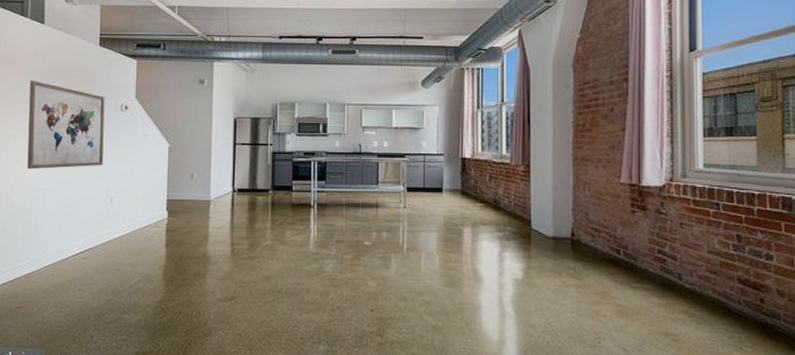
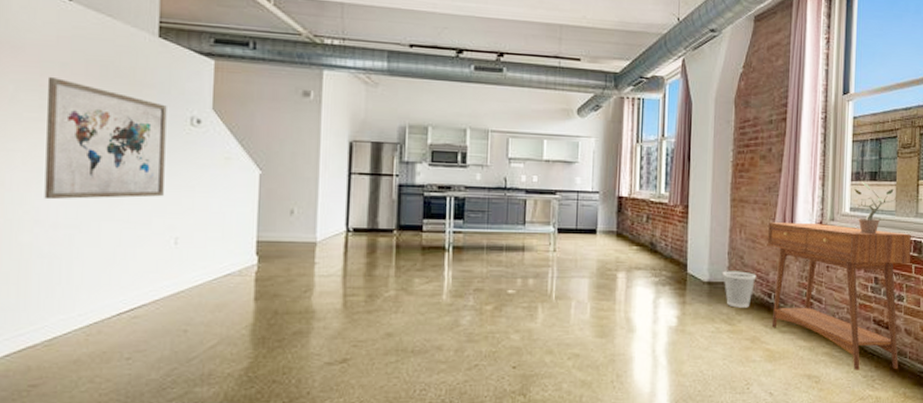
wastebasket: none [568,226,603,263] -> present [723,271,757,308]
console table: none [614,180,778,331] -> present [768,222,911,371]
potted plant: none [707,137,759,190] -> present [852,182,897,234]

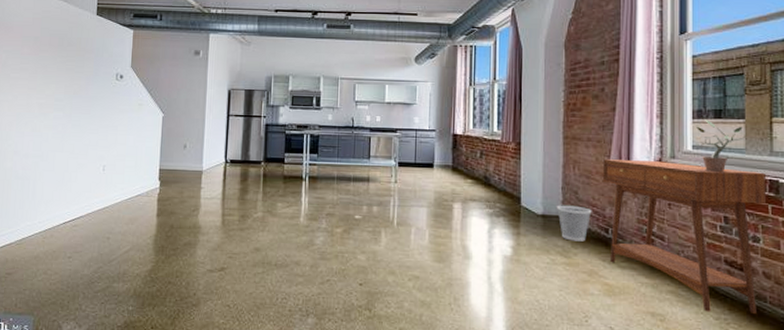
wall art: present [44,76,167,200] -> none [21,47,101,136]

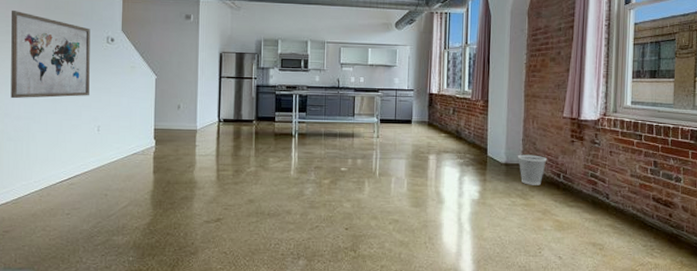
wall art: none [21,47,101,136] -> present [10,9,90,99]
console table: present [603,159,766,313] -> none [557,114,688,241]
potted plant: present [695,119,747,172] -> none [634,79,675,124]

